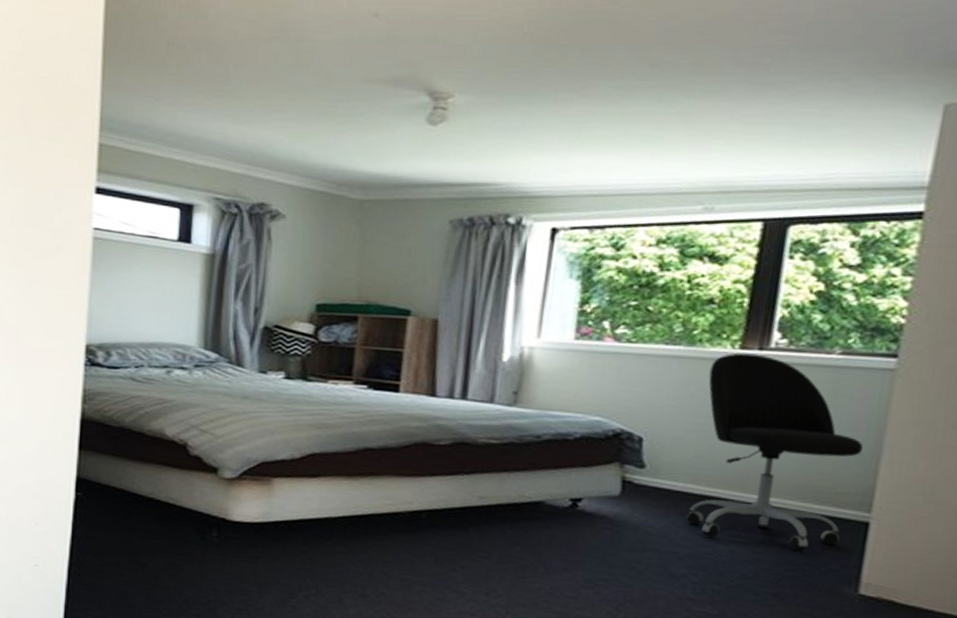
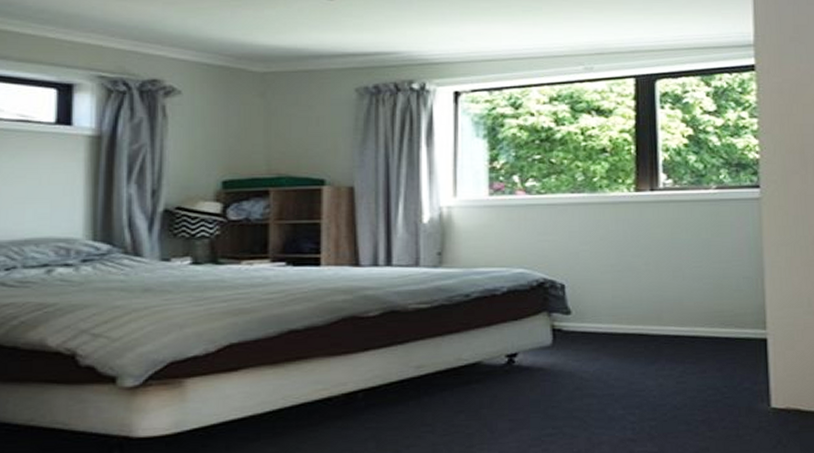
office chair: present [686,352,864,551] -> none [613,195,750,374]

